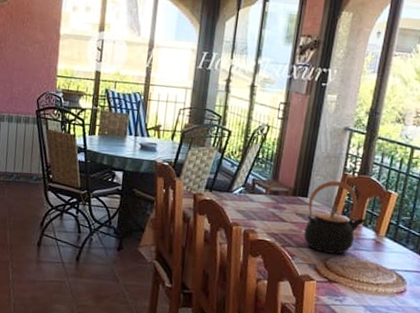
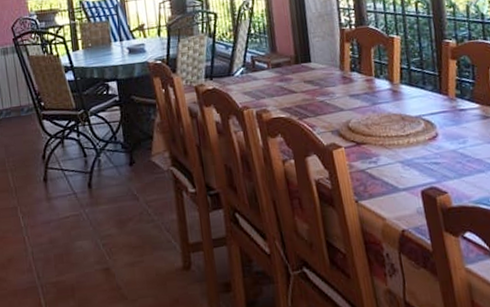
teapot: present [303,180,366,254] -> none [313,38,377,116]

